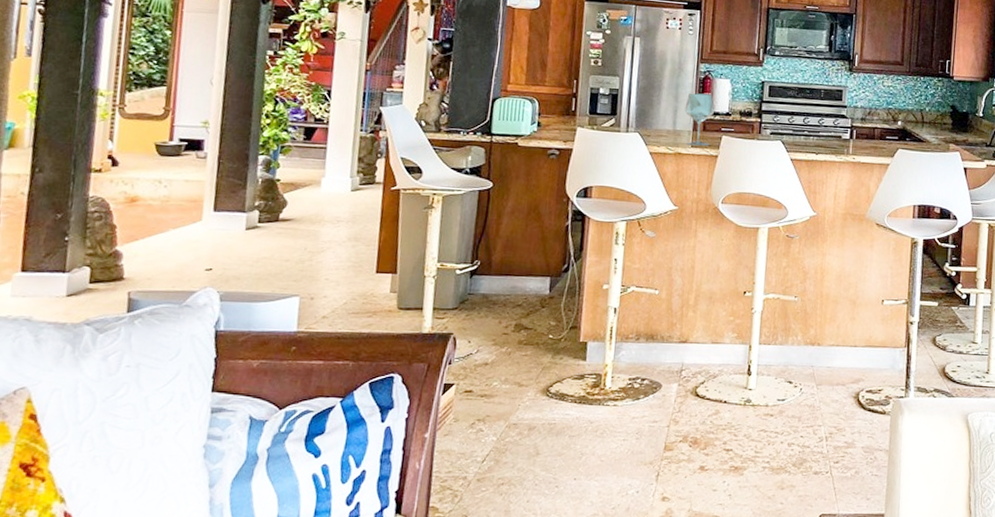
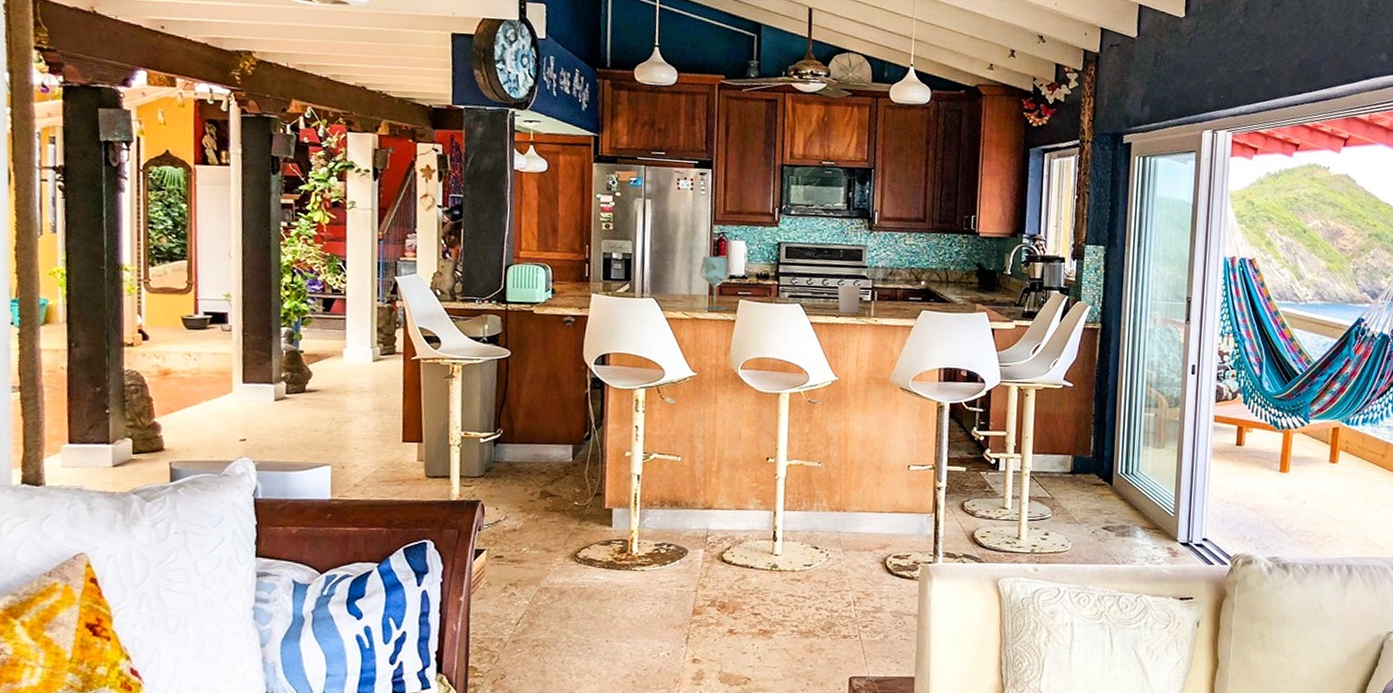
candle holder: none [818,123,840,151] -> present [837,284,861,314]

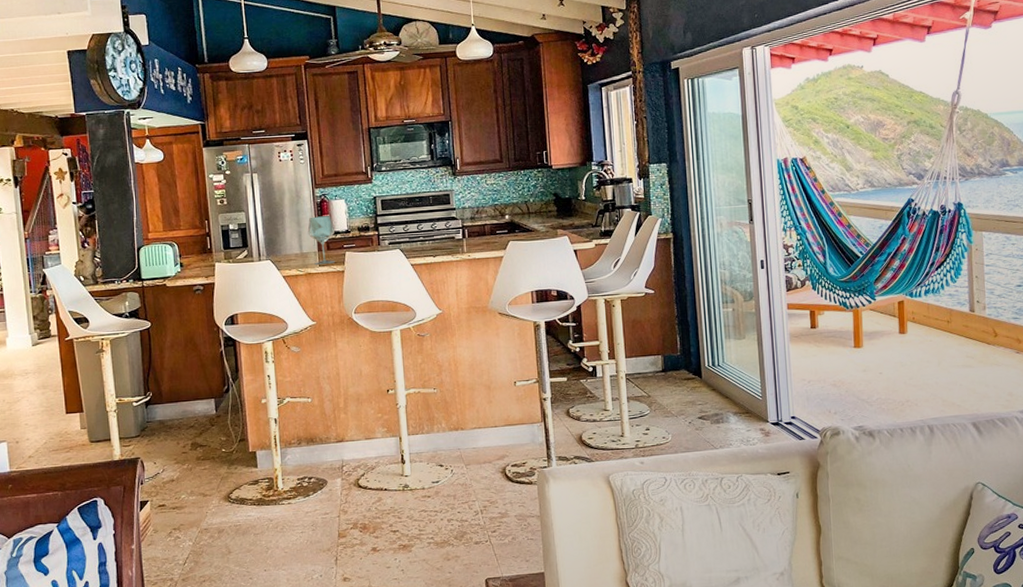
candle holder: present [837,284,861,314] -> none [431,226,453,253]

